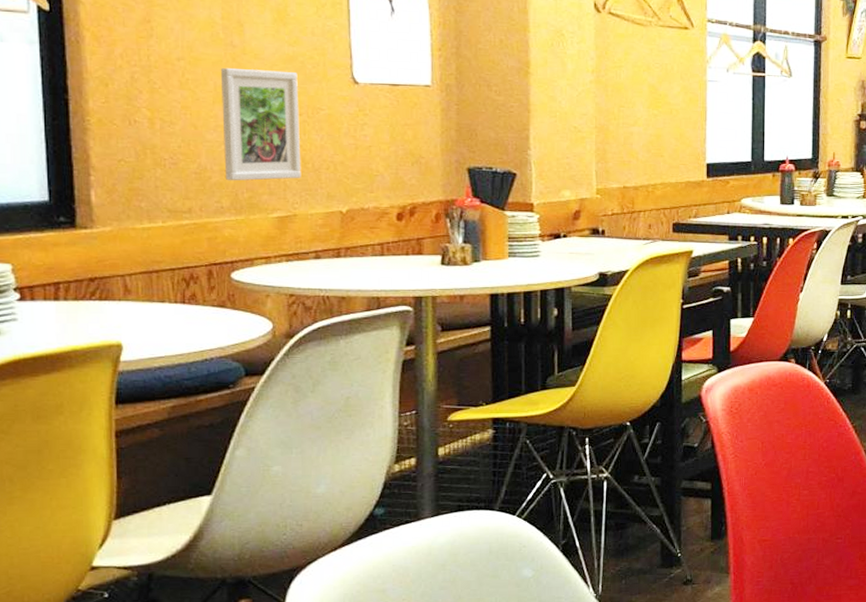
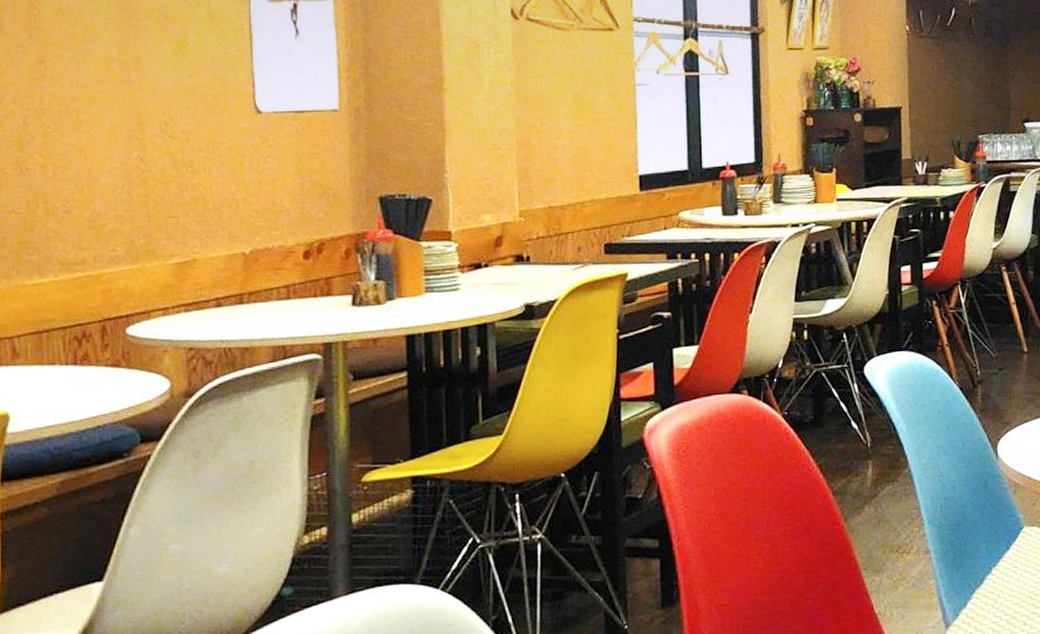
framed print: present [220,68,302,181] -> none [116,105,202,227]

